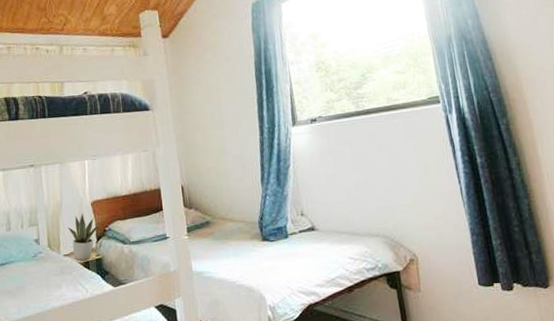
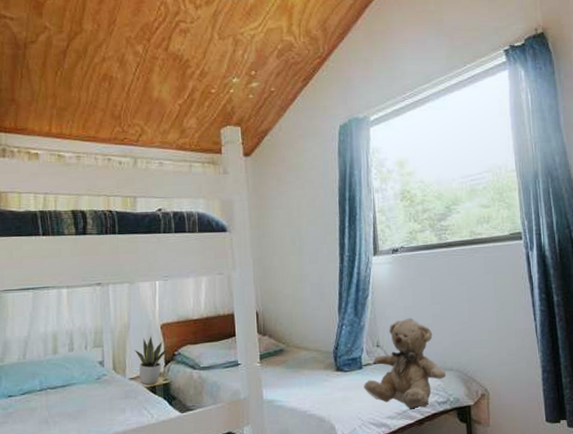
teddy bear: none [291,185,373,278] -> present [364,318,447,410]

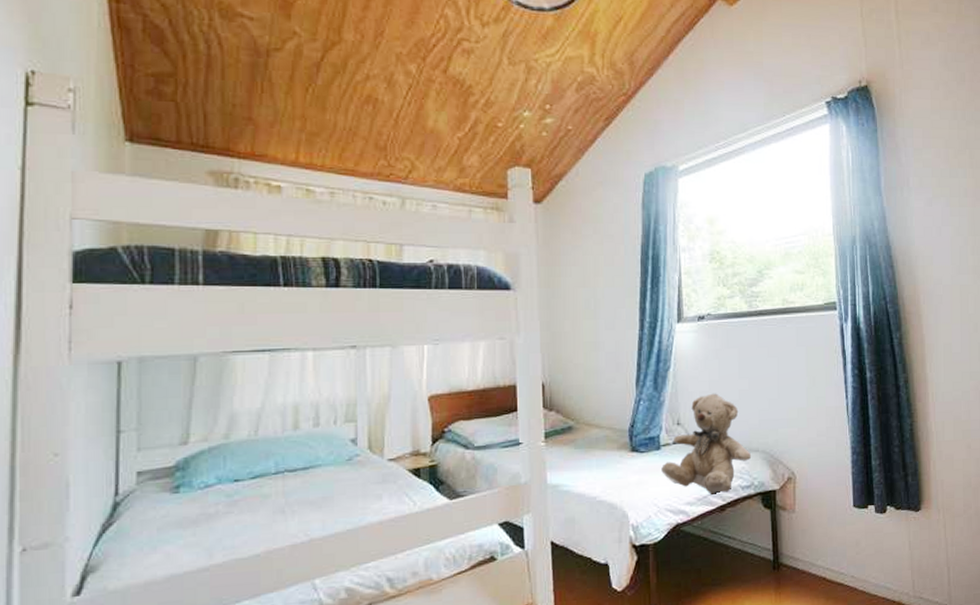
potted plant: present [134,336,170,385] -> none [395,410,438,467]

